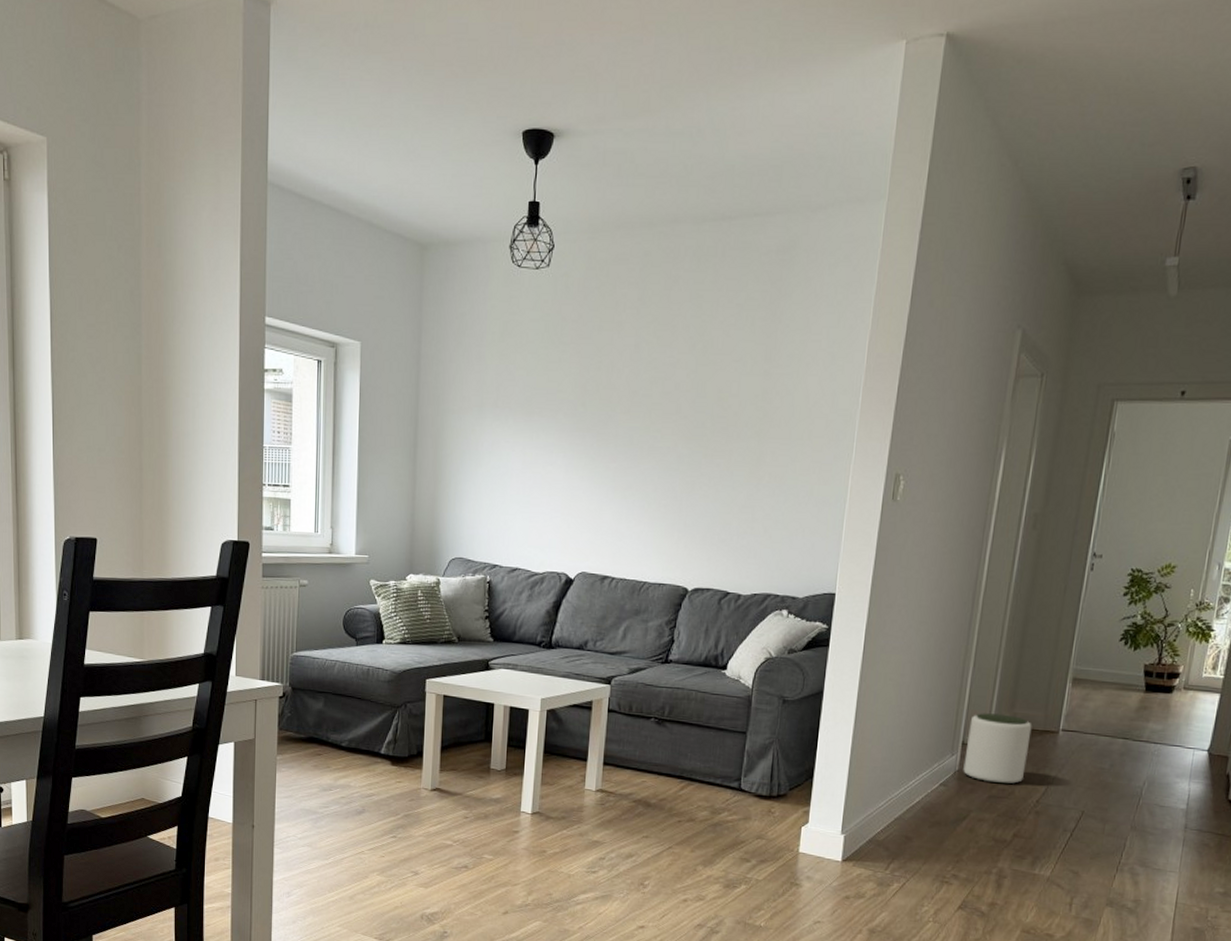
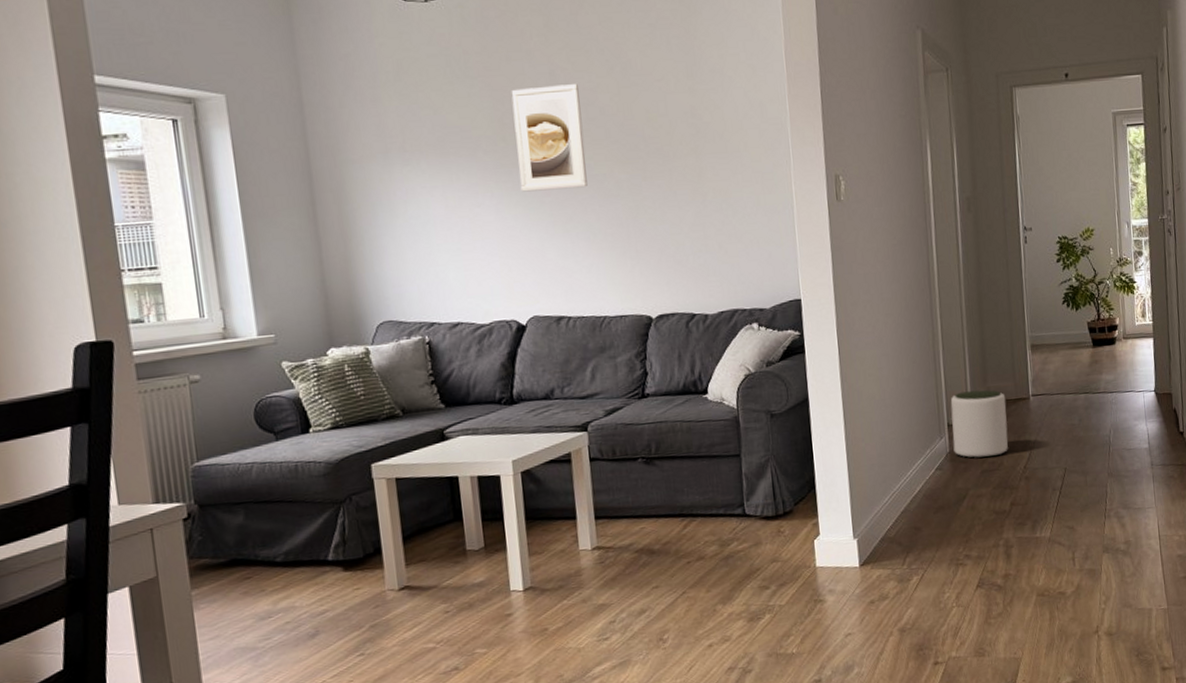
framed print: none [590,357,660,458] -> present [511,84,588,192]

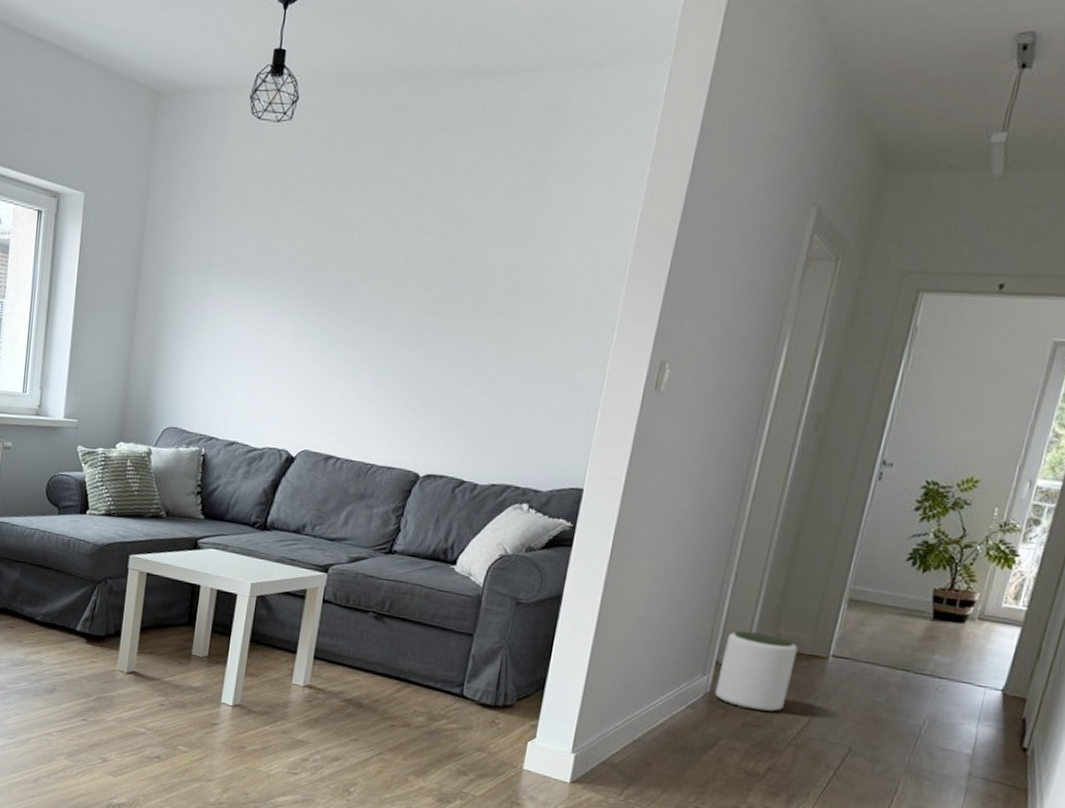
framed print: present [511,84,588,192] -> none [322,220,406,331]

